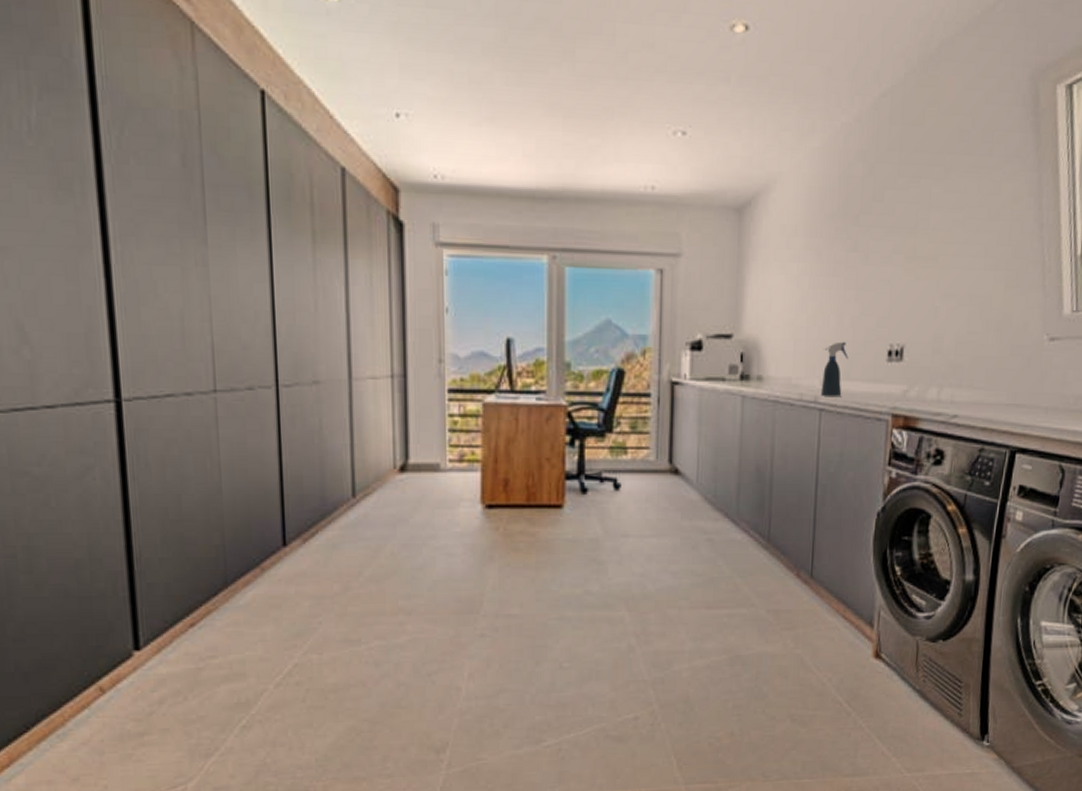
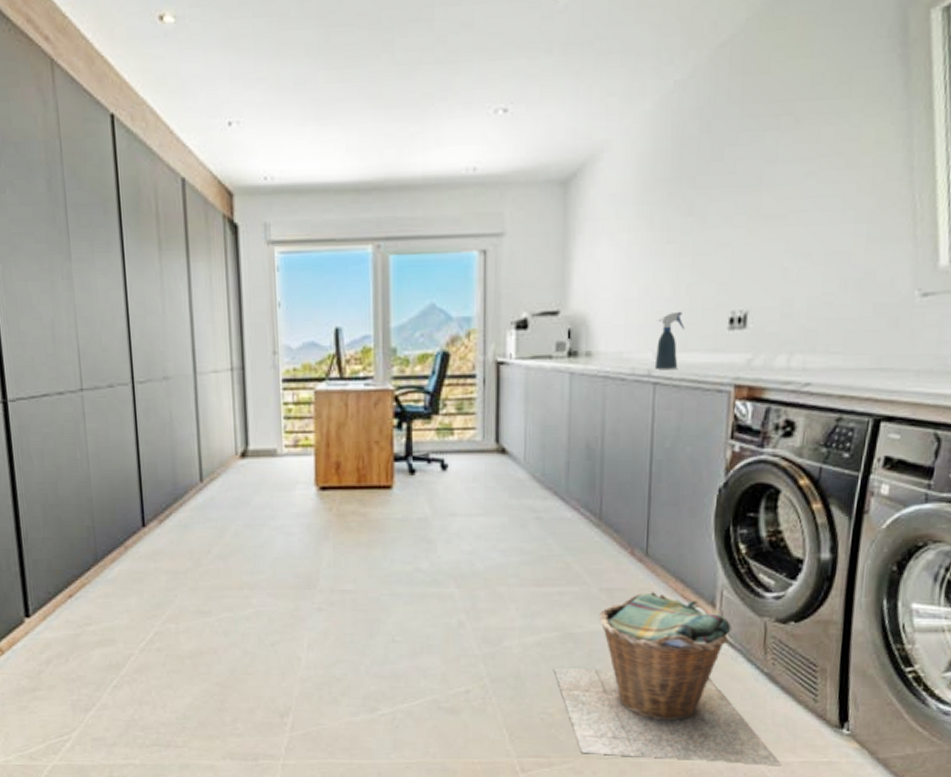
laundry basket: none [721,612,931,780] -> present [553,591,782,767]

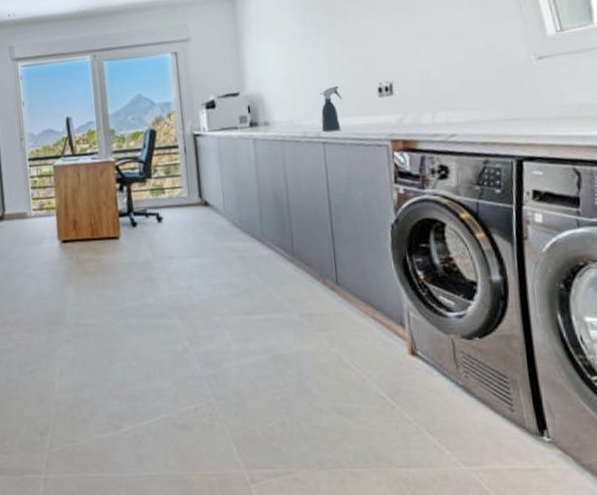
laundry basket: present [553,591,782,767] -> none [268,315,491,474]

